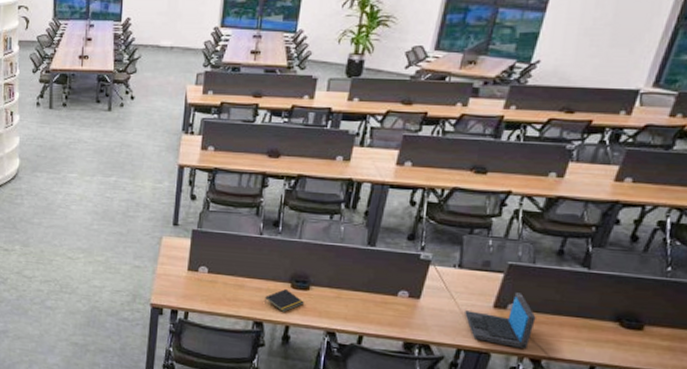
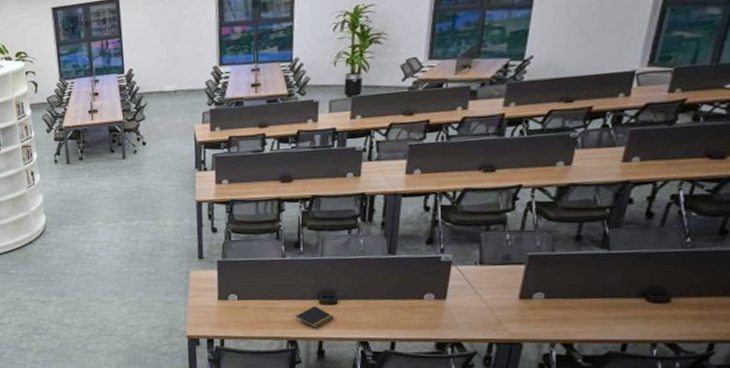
laptop: present [465,292,536,350] -> none [492,281,562,335]

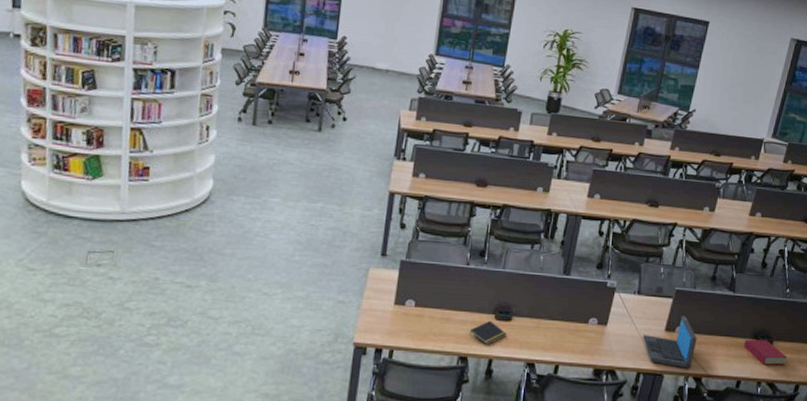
laptop: none [492,281,562,335] -> present [643,316,697,369]
book: none [627,297,695,324] -> present [743,339,788,365]

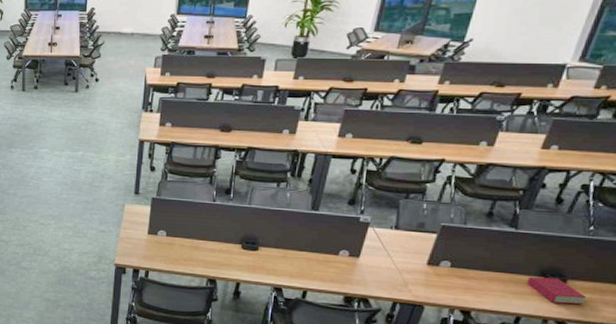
notepad: present [468,320,507,345] -> none [216,249,253,270]
laptop: present [643,316,697,369] -> none [400,251,467,302]

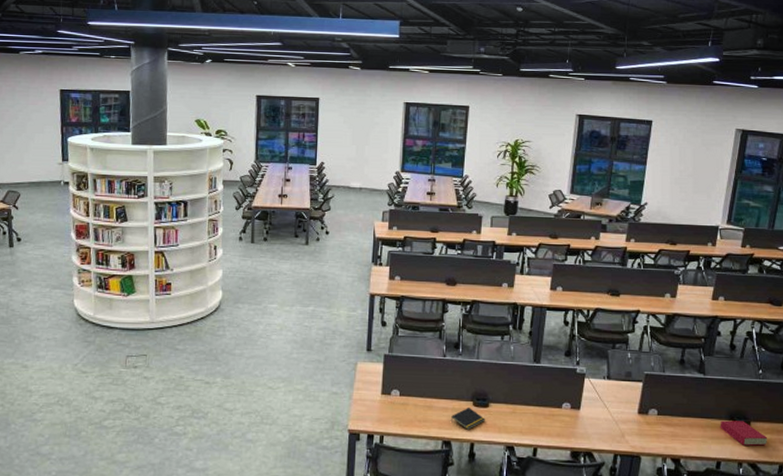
notepad: none [216,249,253,270] -> present [450,407,485,430]

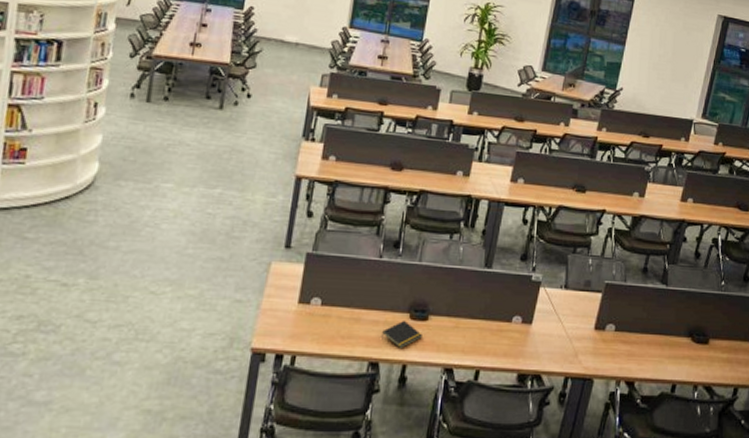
book: present [720,420,768,446] -> none [678,337,725,366]

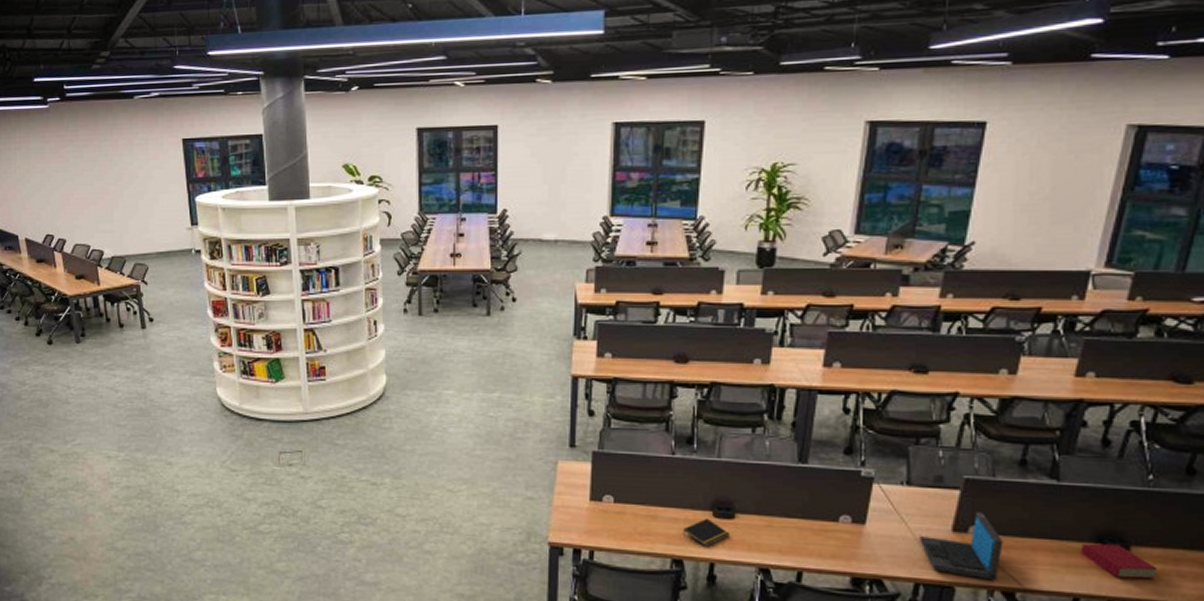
laptop: none [571,312,629,372] -> present [920,512,1003,581]
book: none [678,337,725,366] -> present [1080,543,1158,580]

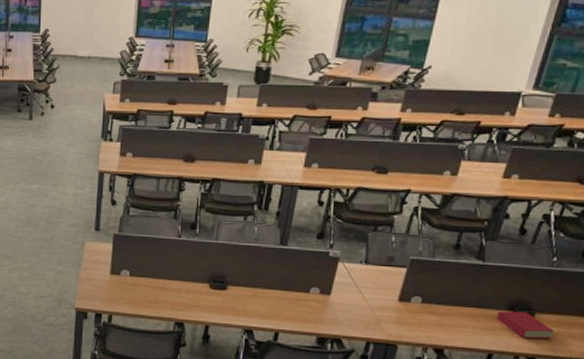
notepad: present [682,517,729,546] -> none [184,289,222,312]
laptop: present [920,512,1003,581] -> none [372,286,438,340]

